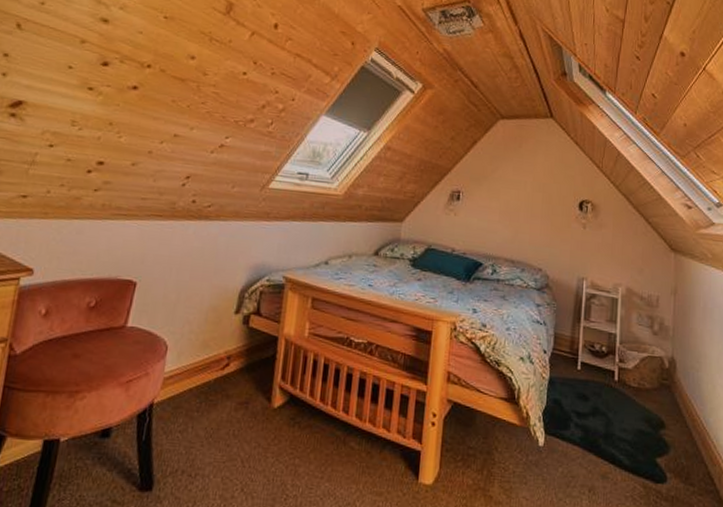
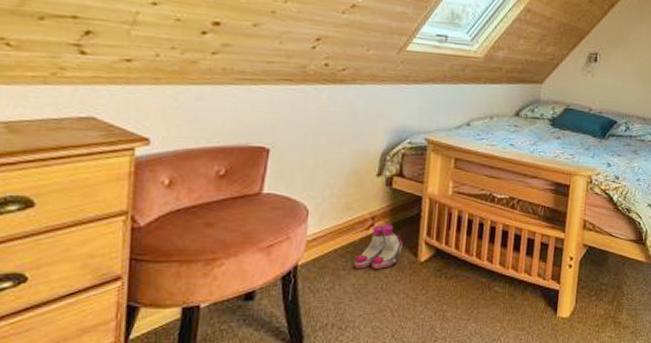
boots: none [208,364,257,413] -> present [354,224,403,269]

